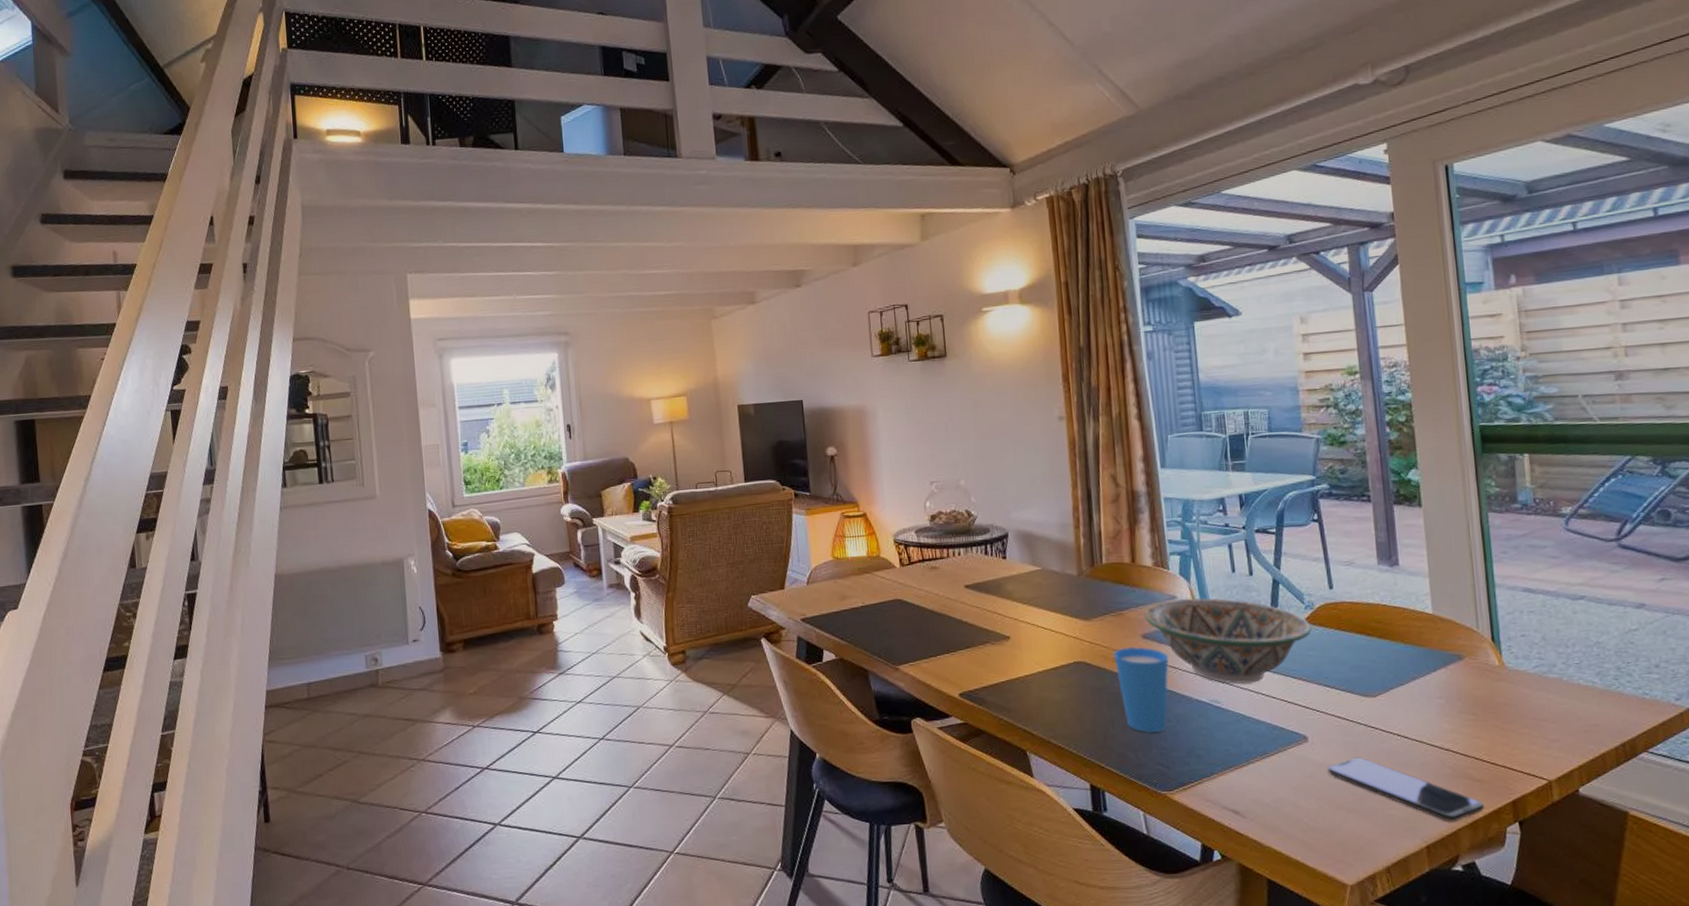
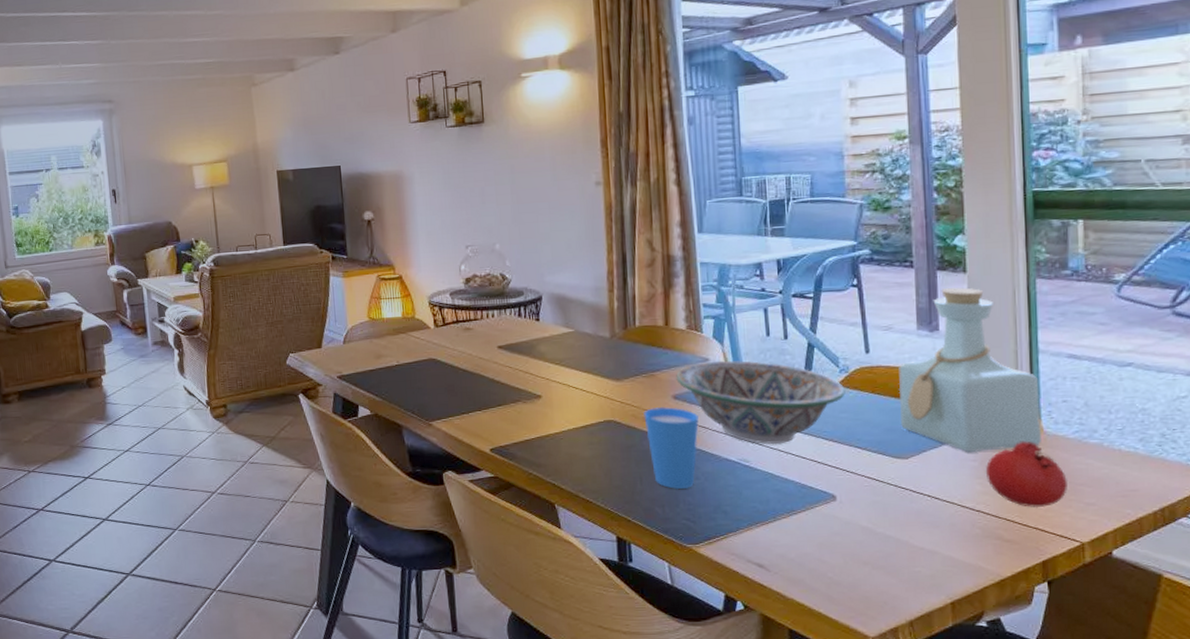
smartphone: present [1327,757,1485,822] -> none [854,516,1014,580]
bottle: none [1362,522,1504,689] -> present [898,287,1042,452]
fruit: none [1452,676,1532,746] -> present [986,441,1067,508]

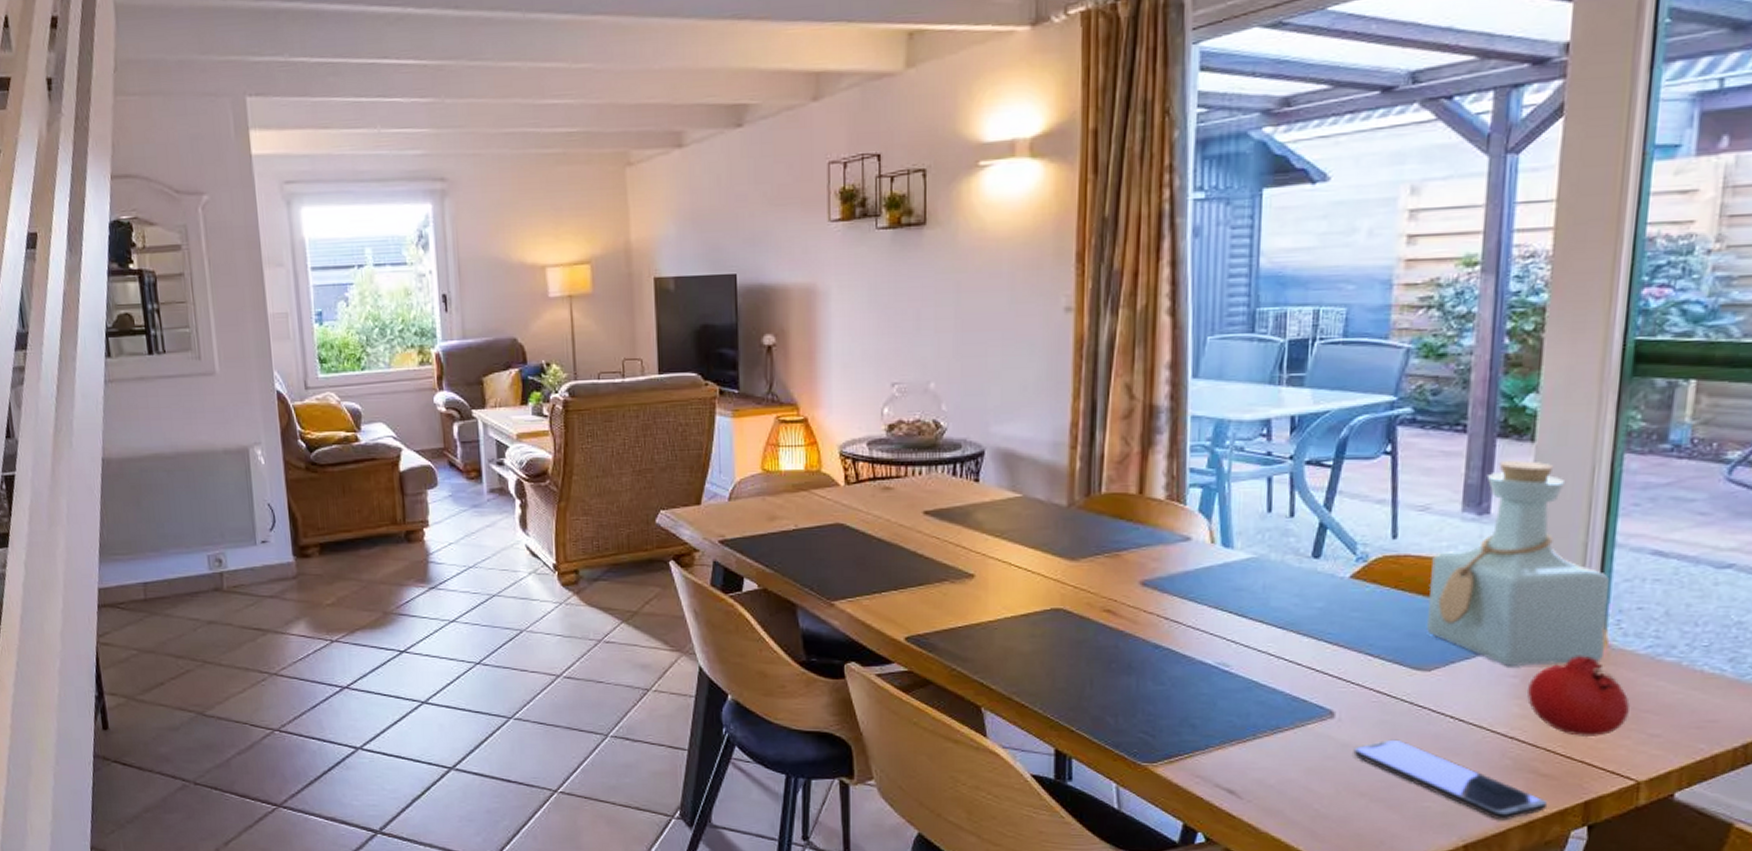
cup: present [644,406,699,490] -> none [1102,594,1171,697]
decorative bowl: present [676,360,845,445] -> none [1147,540,1361,647]
smartphone: none [854,516,1014,580] -> present [1353,739,1548,821]

